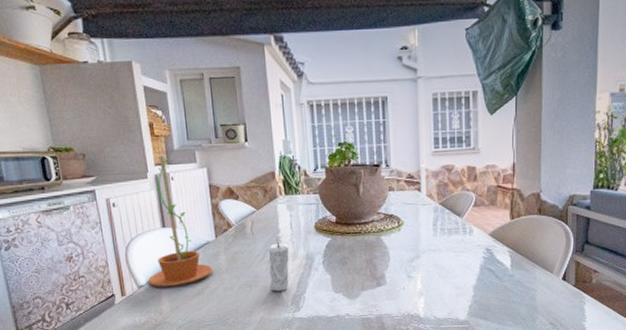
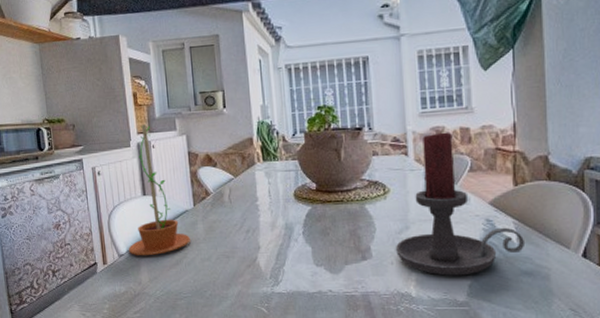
candle: present [268,237,290,291] -> none [246,205,268,263]
candle holder: none [408,170,518,299] -> present [396,132,526,276]

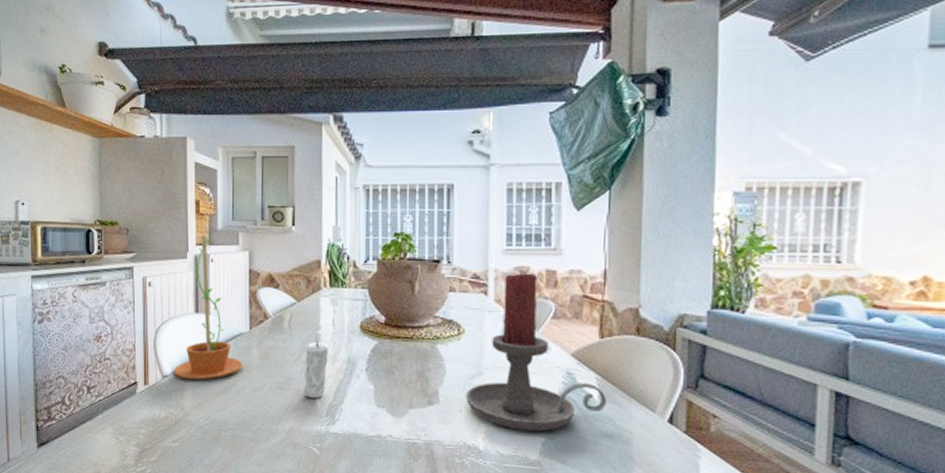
candle: none [246,205,268,263] -> present [303,334,330,398]

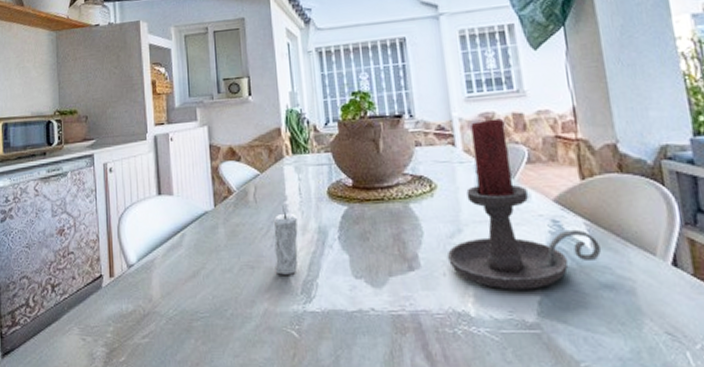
flower pot: present [173,235,242,379] -> none [138,114,210,266]

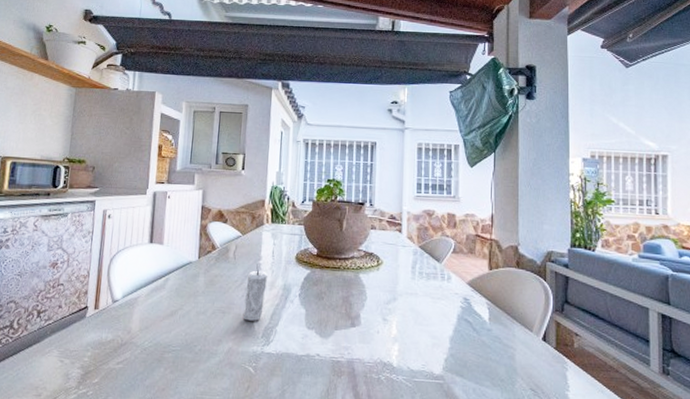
candle holder: present [448,118,602,290] -> none [383,215,496,350]

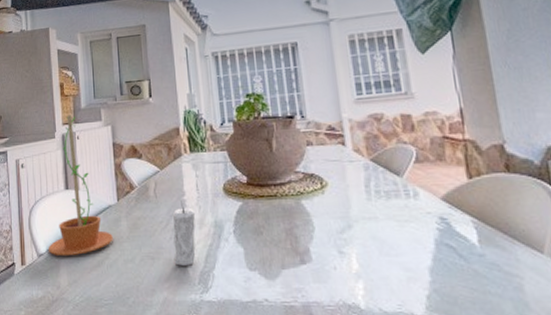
flower pot: none [123,175,189,304] -> present [48,115,113,255]

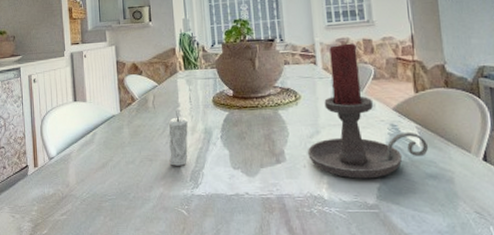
flower pot: present [48,115,113,255] -> none [58,36,116,158]
candle holder: none [338,119,489,284] -> present [308,43,429,179]

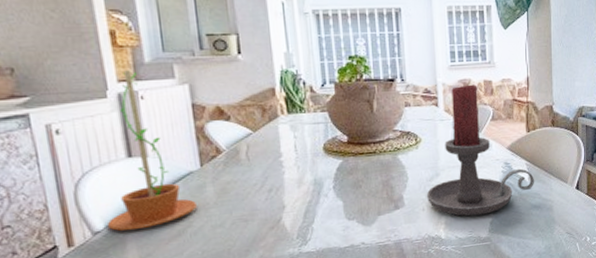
flower pot: none [58,36,116,158] -> present [106,70,197,231]
candle: present [168,111,189,166] -> none [268,162,294,224]

